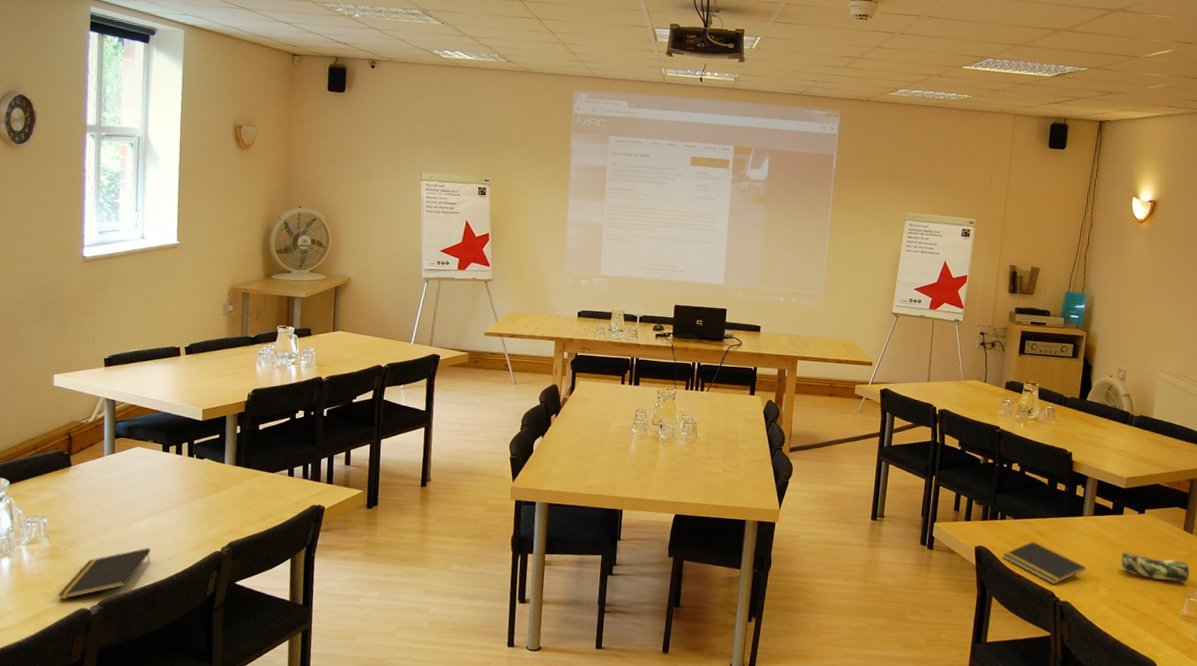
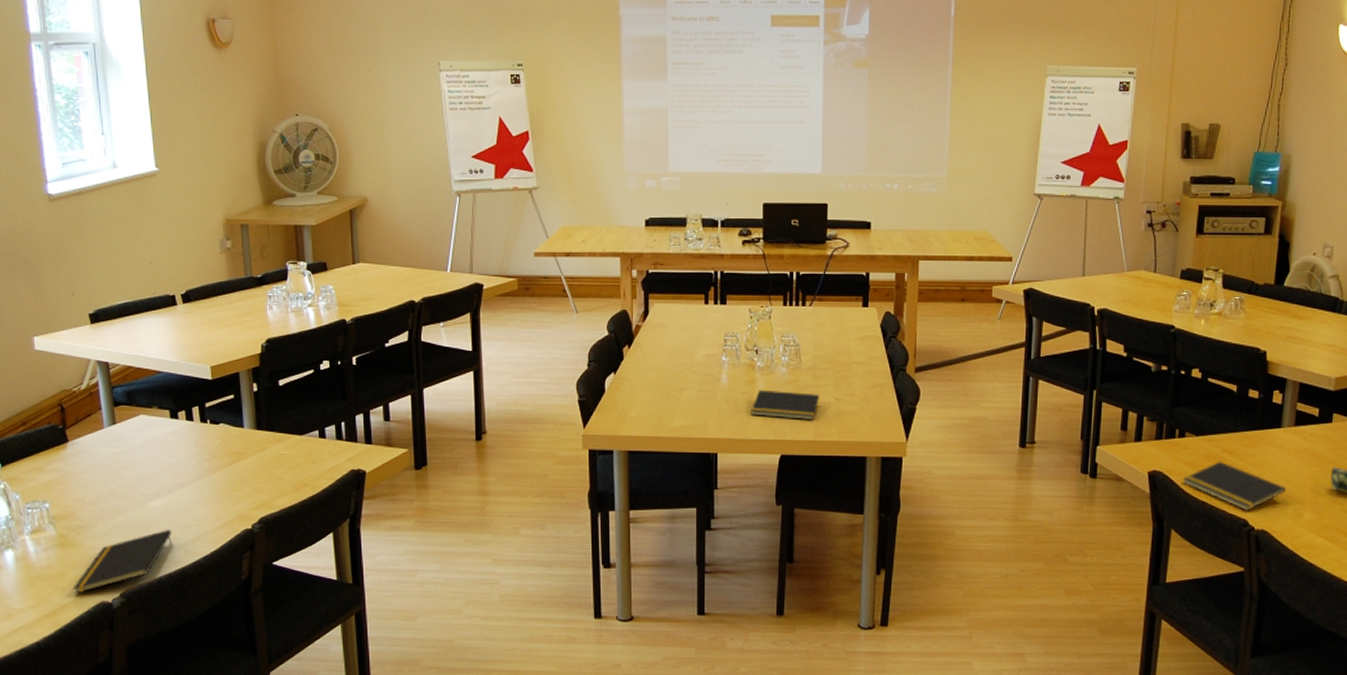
notepad: none [652,458,710,486] -> present [751,389,819,420]

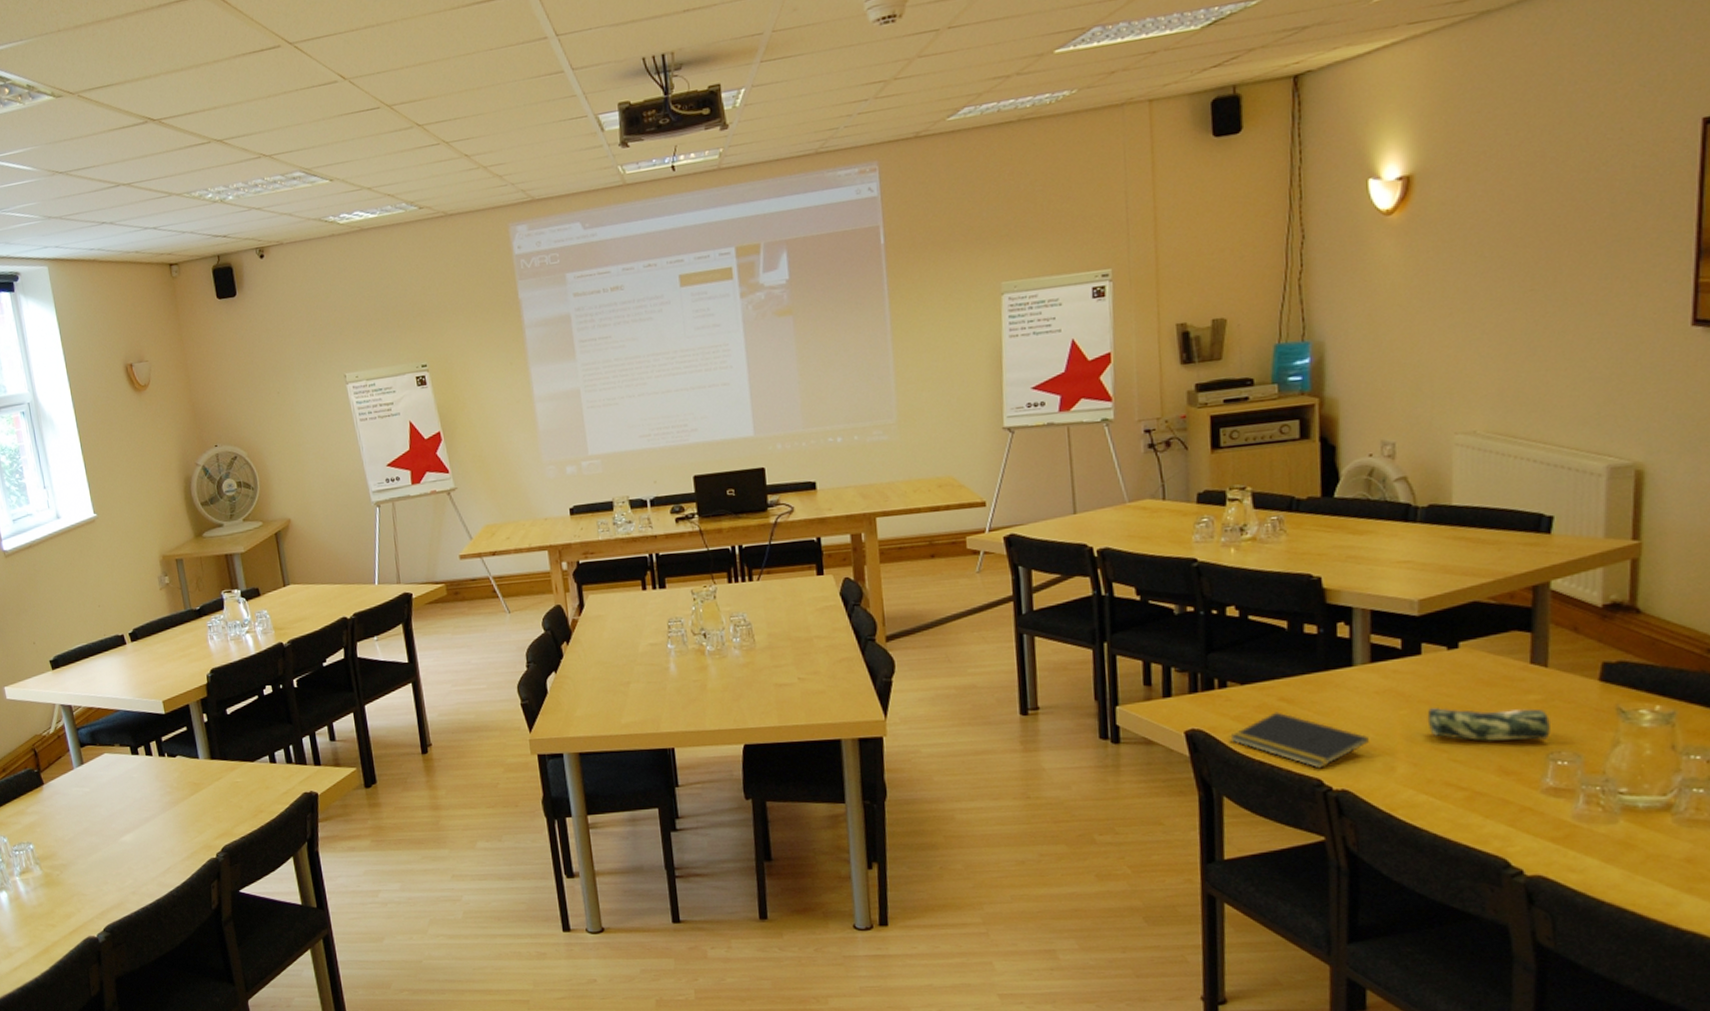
notepad: present [72,529,172,594] -> none [61,862,145,931]
notepad: present [751,389,819,420] -> none [705,675,780,705]

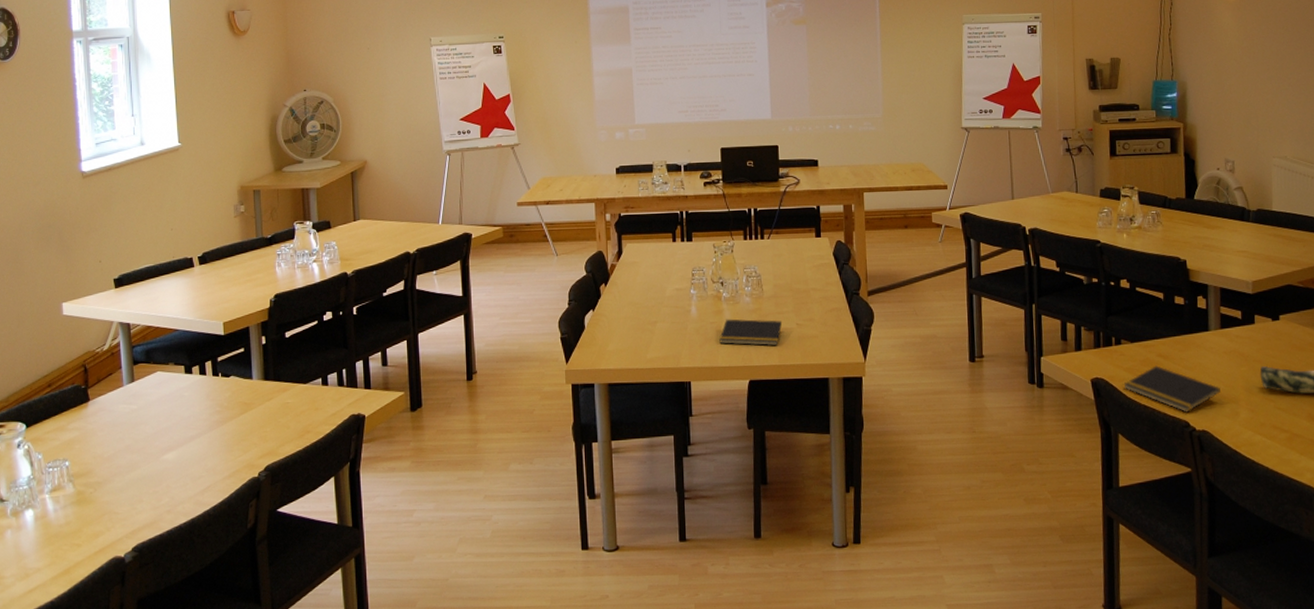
notepad: none [705,675,780,705] -> present [719,319,782,346]

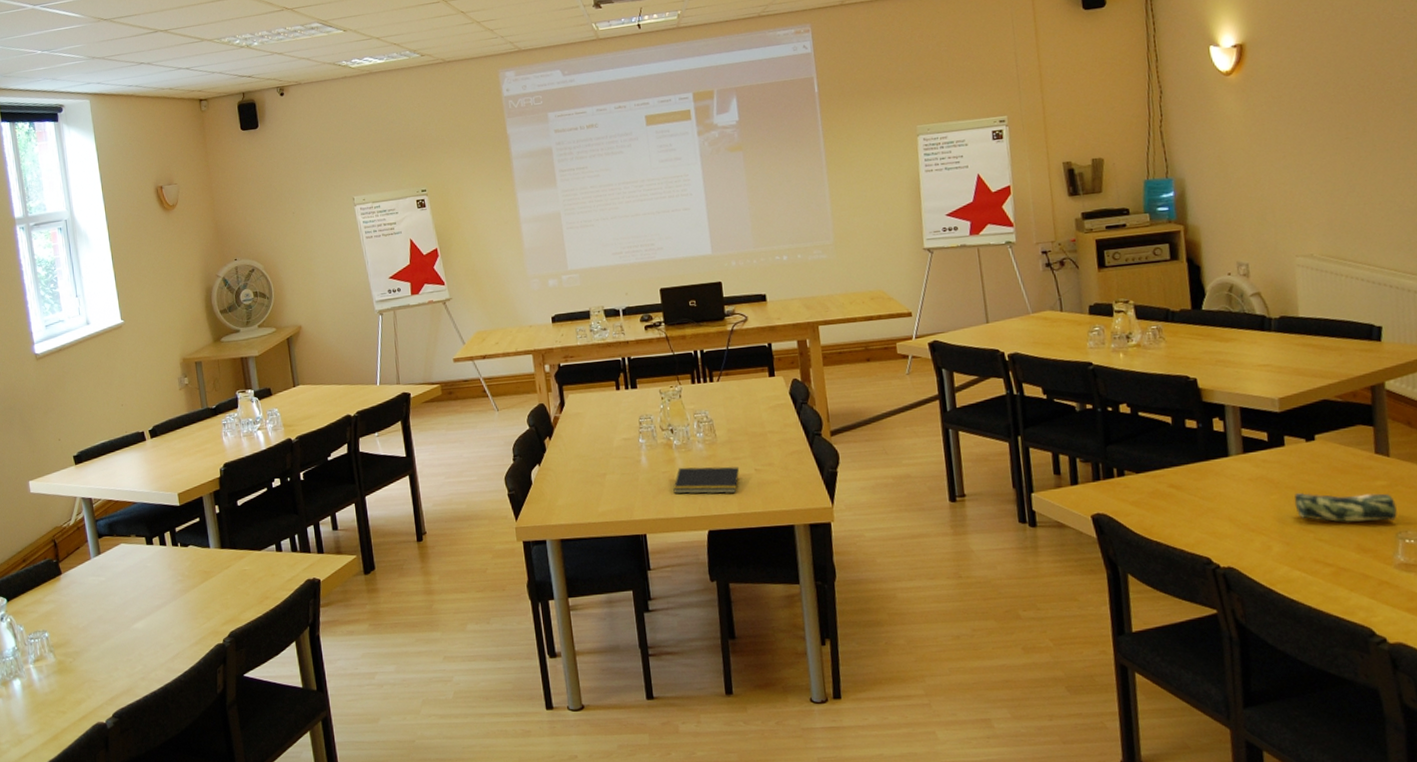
notepad: present [1123,365,1220,413] -> none [1130,497,1247,548]

